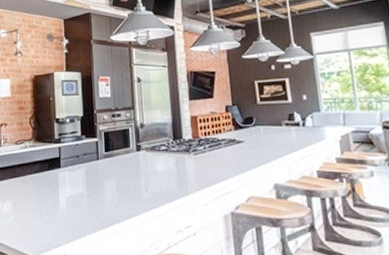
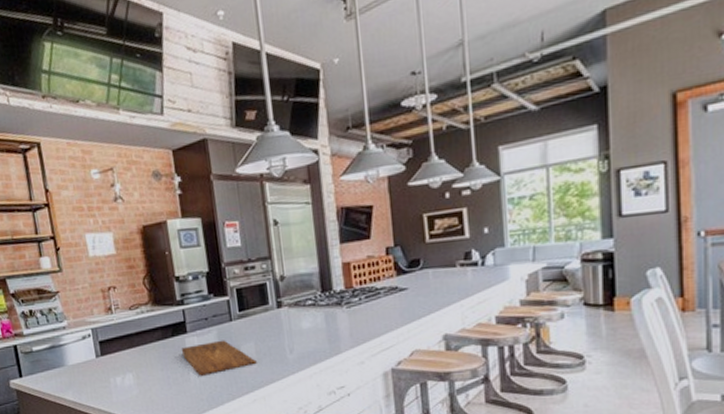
cutting board: none [54,176,117,209] -> present [181,340,257,377]

